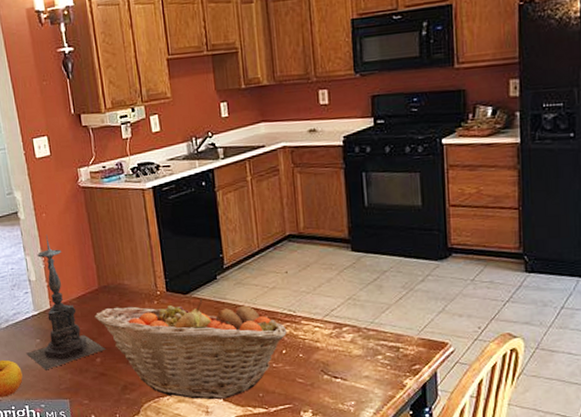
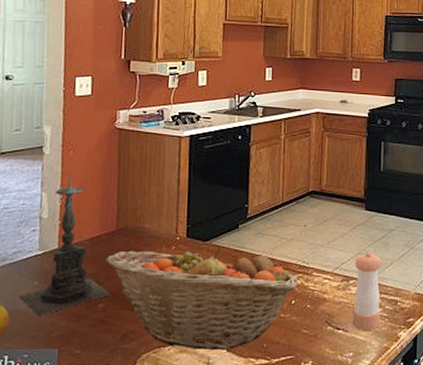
pepper shaker: none [345,297,382,378] -> present [352,252,382,330]

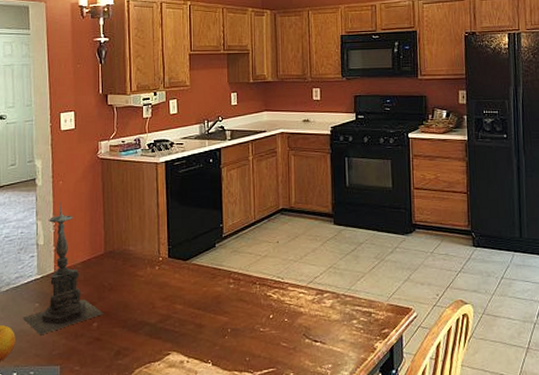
fruit basket: present [106,245,298,350] -> none [97,264,275,364]
pepper shaker: present [352,252,382,330] -> none [327,266,357,342]

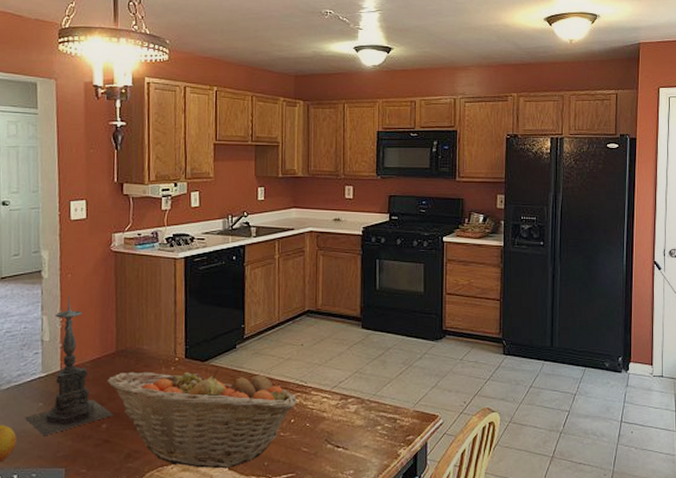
fruit basket: none [97,264,275,364] -> present [107,366,297,468]

